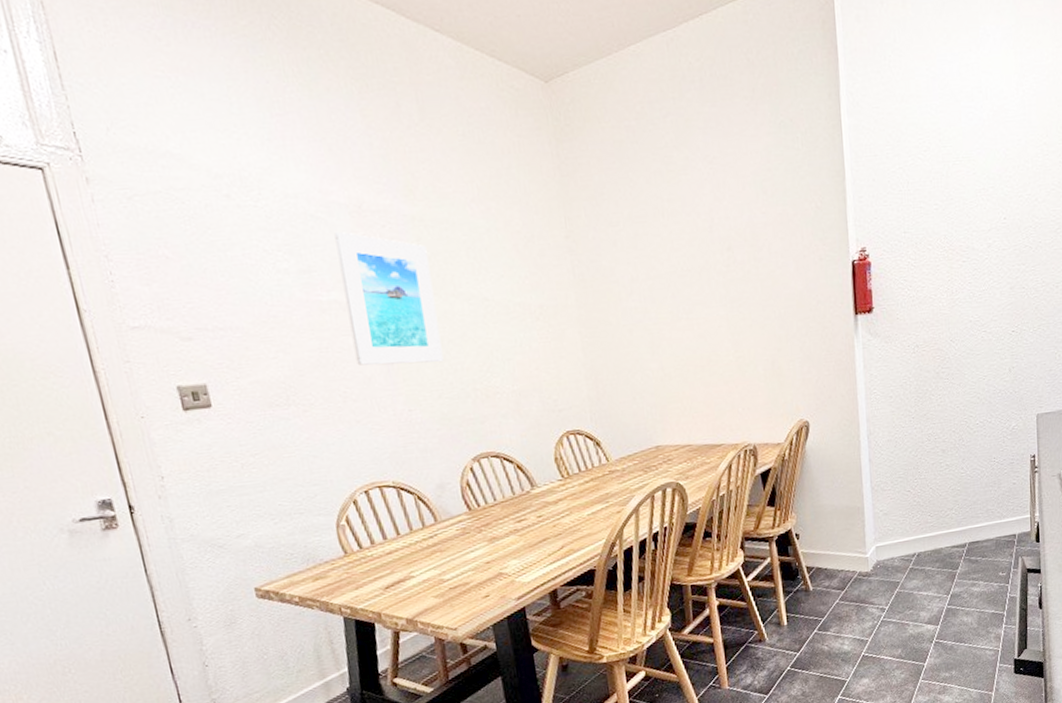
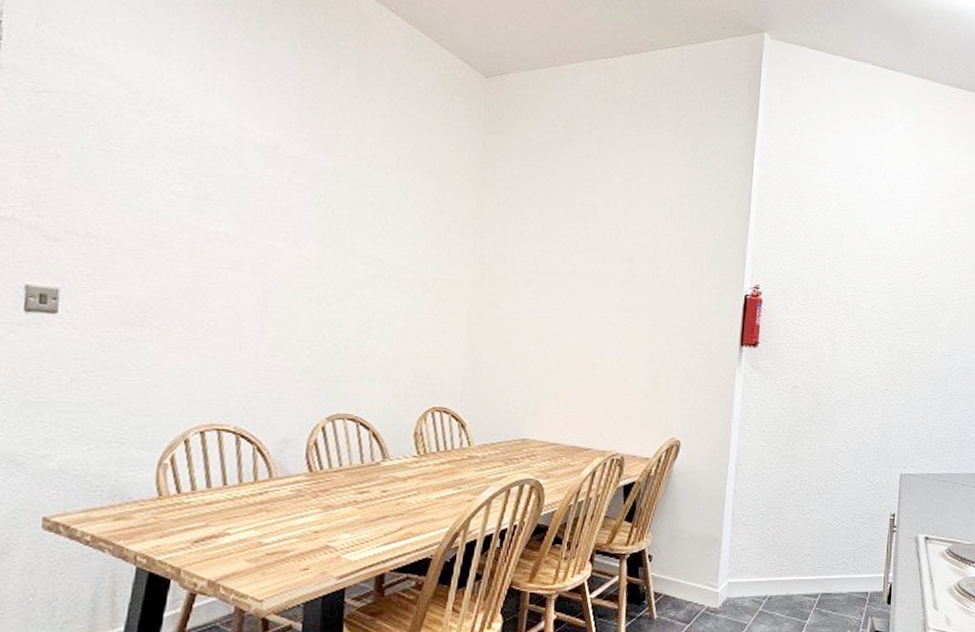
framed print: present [334,231,444,366] -> none [229,167,332,314]

